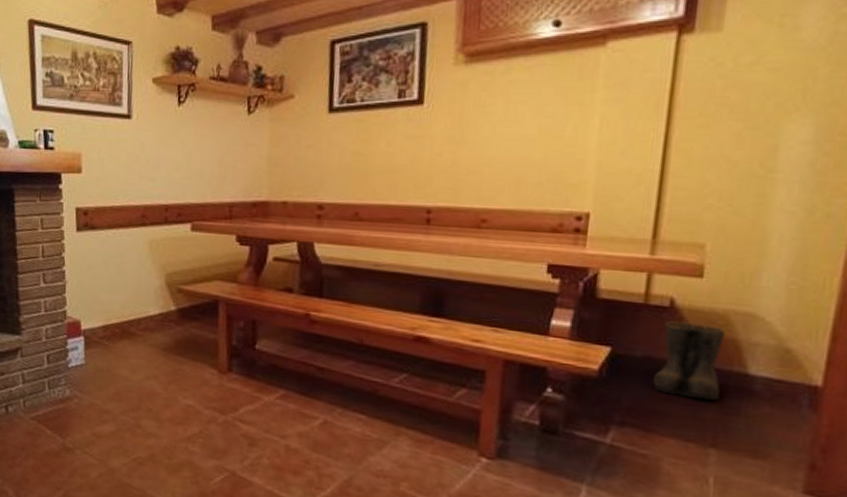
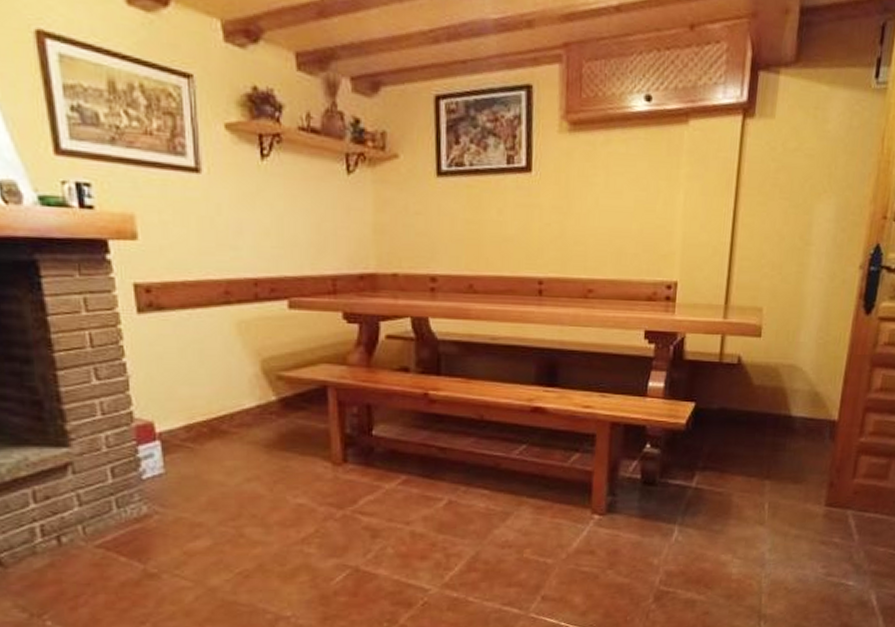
boots: present [653,321,725,401] -> none [726,376,776,441]

